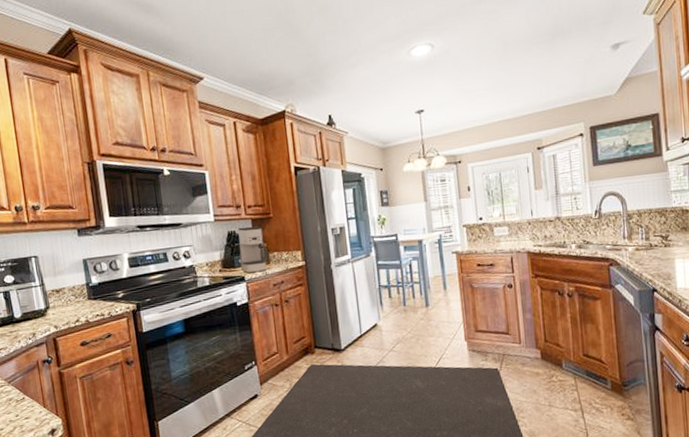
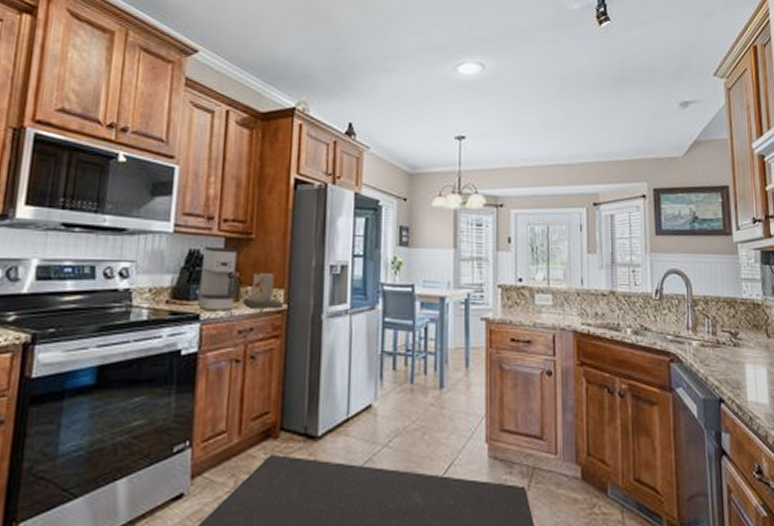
paper towel roll: none [273,240,302,268] -> present [243,273,283,309]

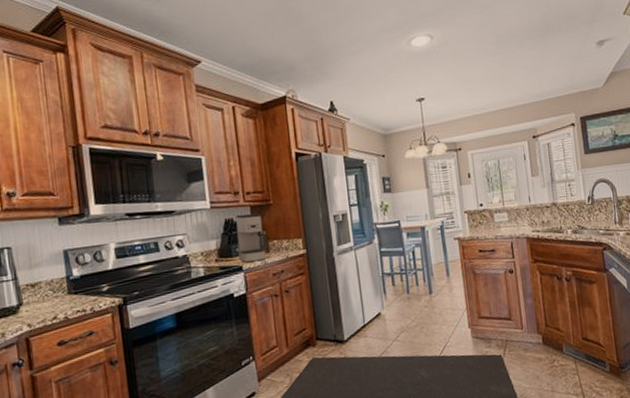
paper towel roll: present [243,273,283,309] -> none [272,228,303,256]

